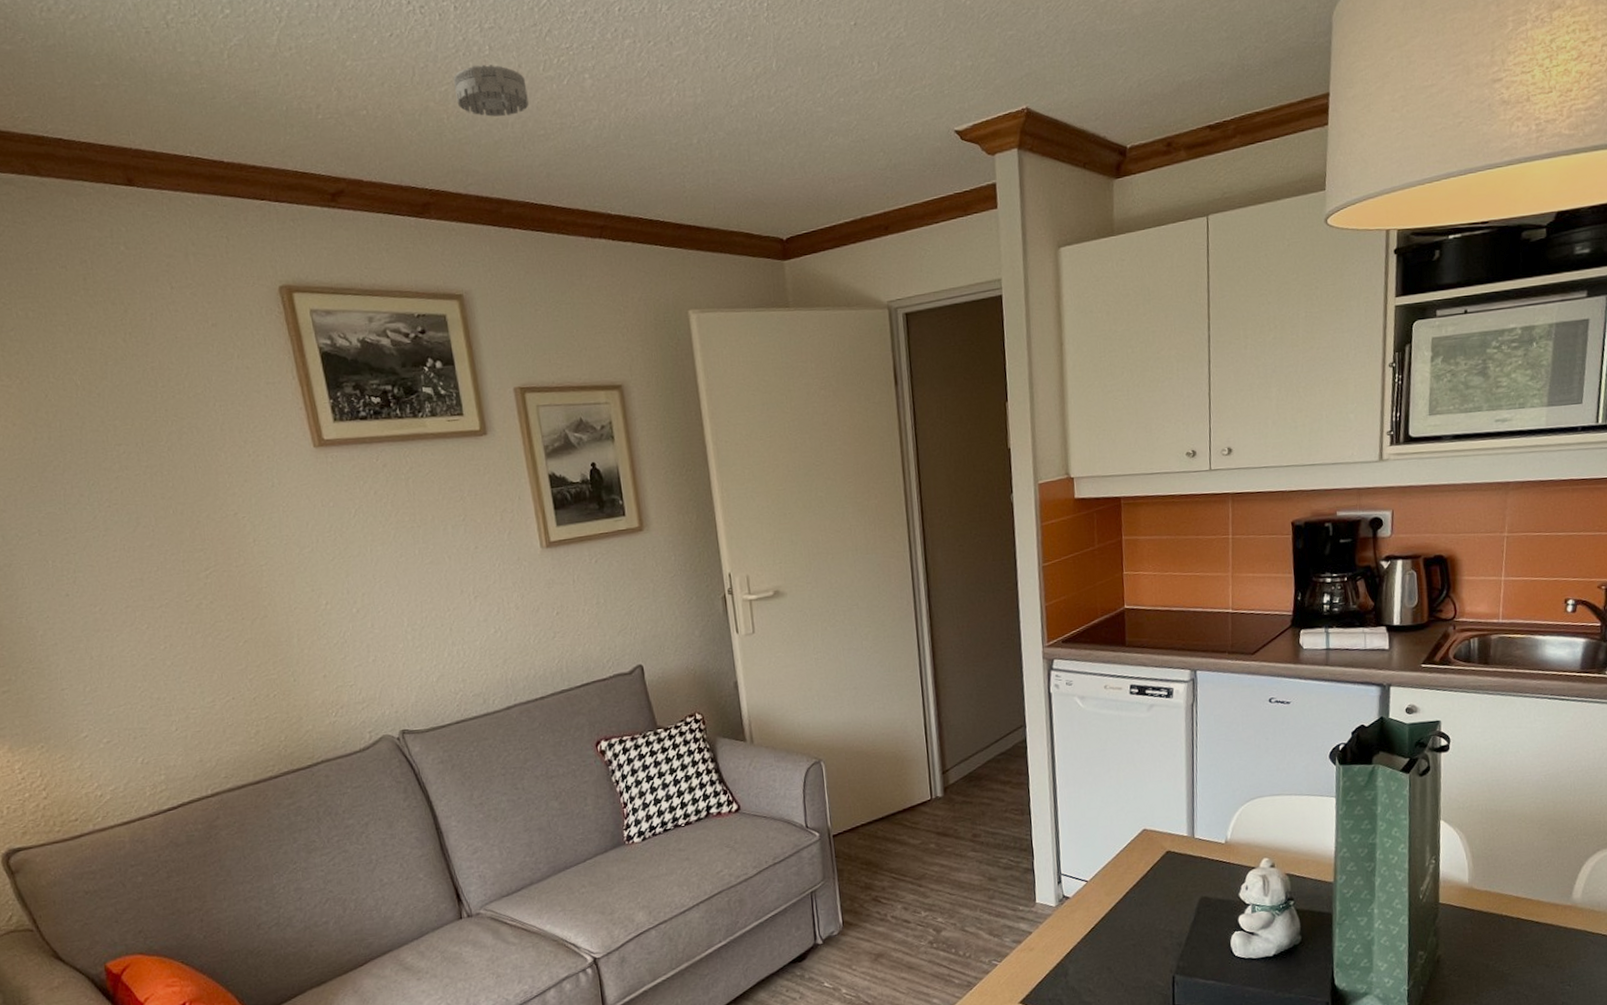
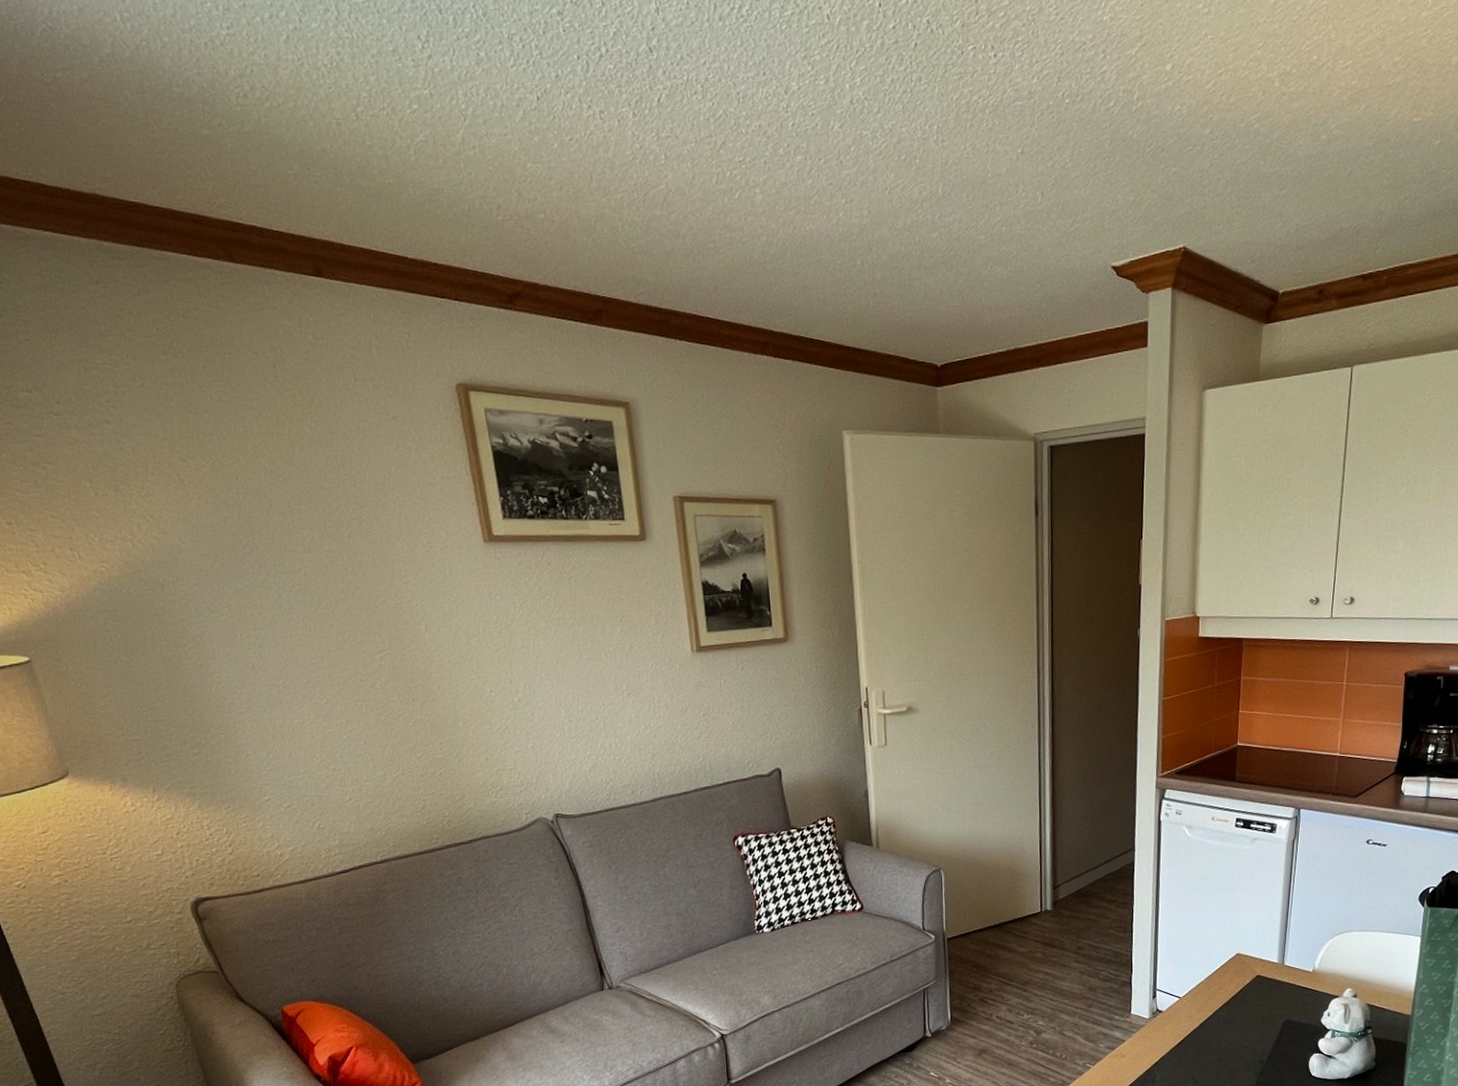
smoke detector: present [453,64,529,117] -> none [628,173,700,227]

